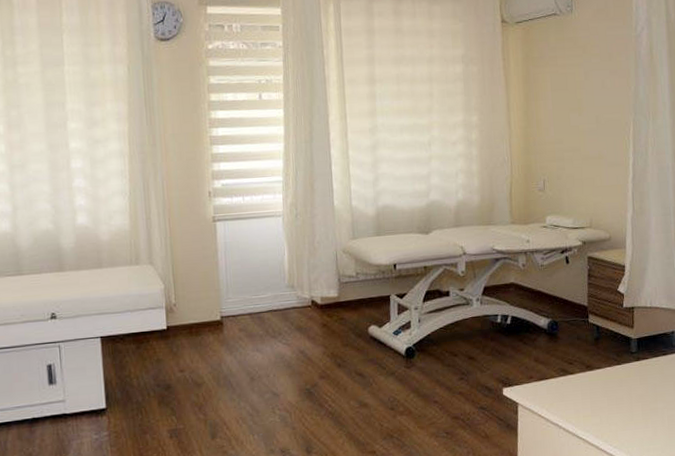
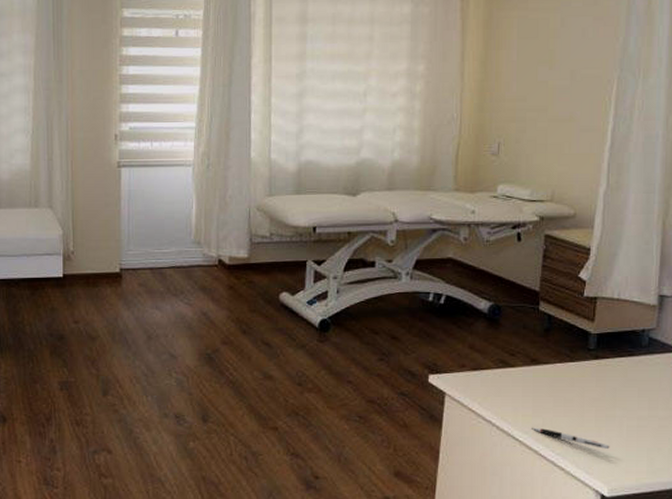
pen: none [592,425,656,439] -> present [532,427,610,450]

